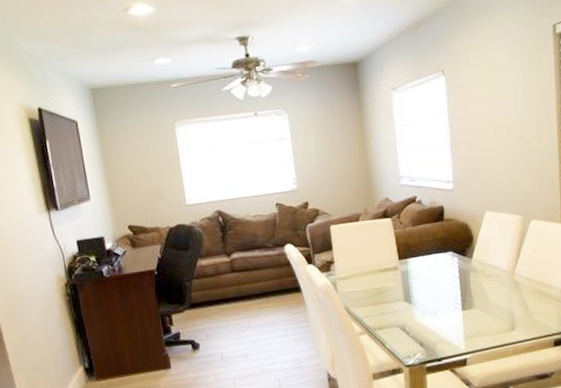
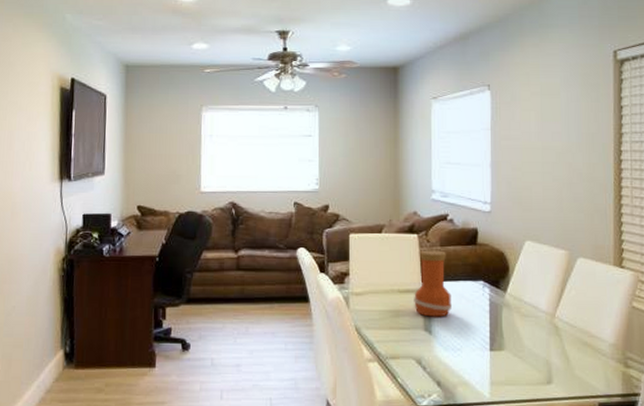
vase: none [393,230,427,290] -> present [414,250,452,317]

